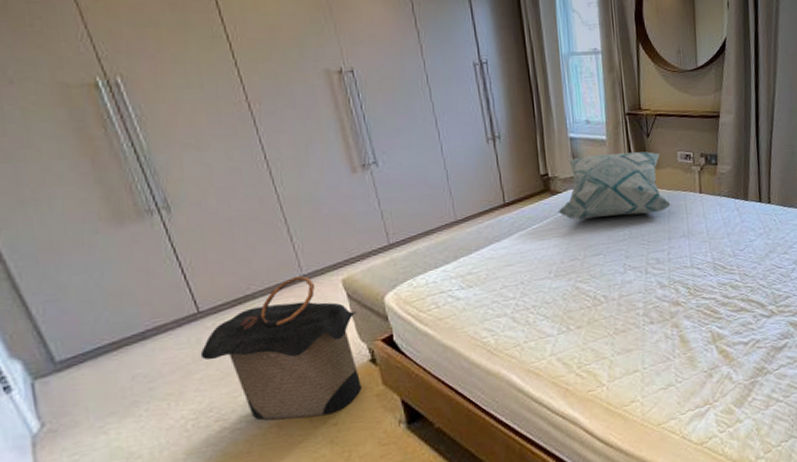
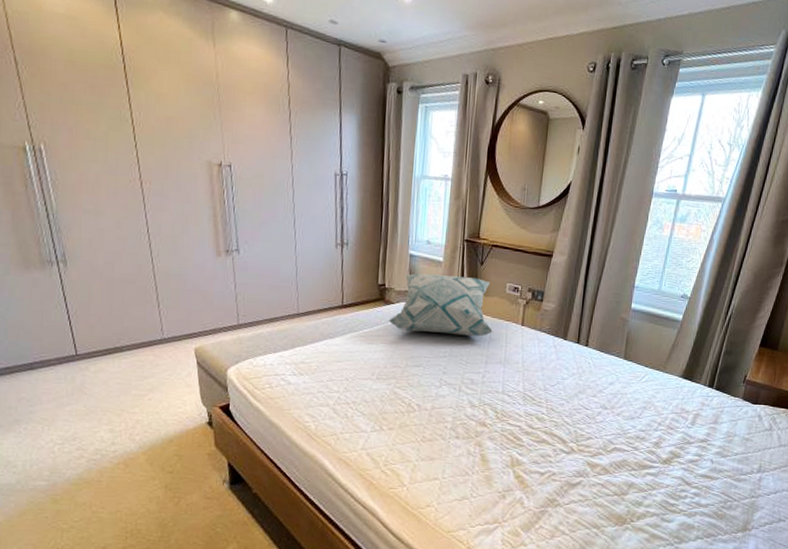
laundry hamper: present [200,275,363,421] -> none [73,338,203,463]

